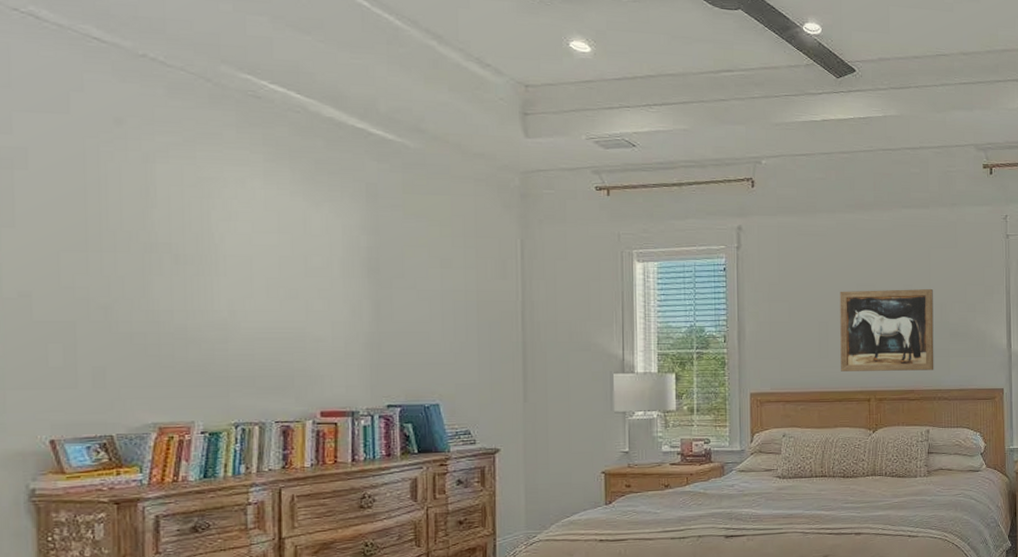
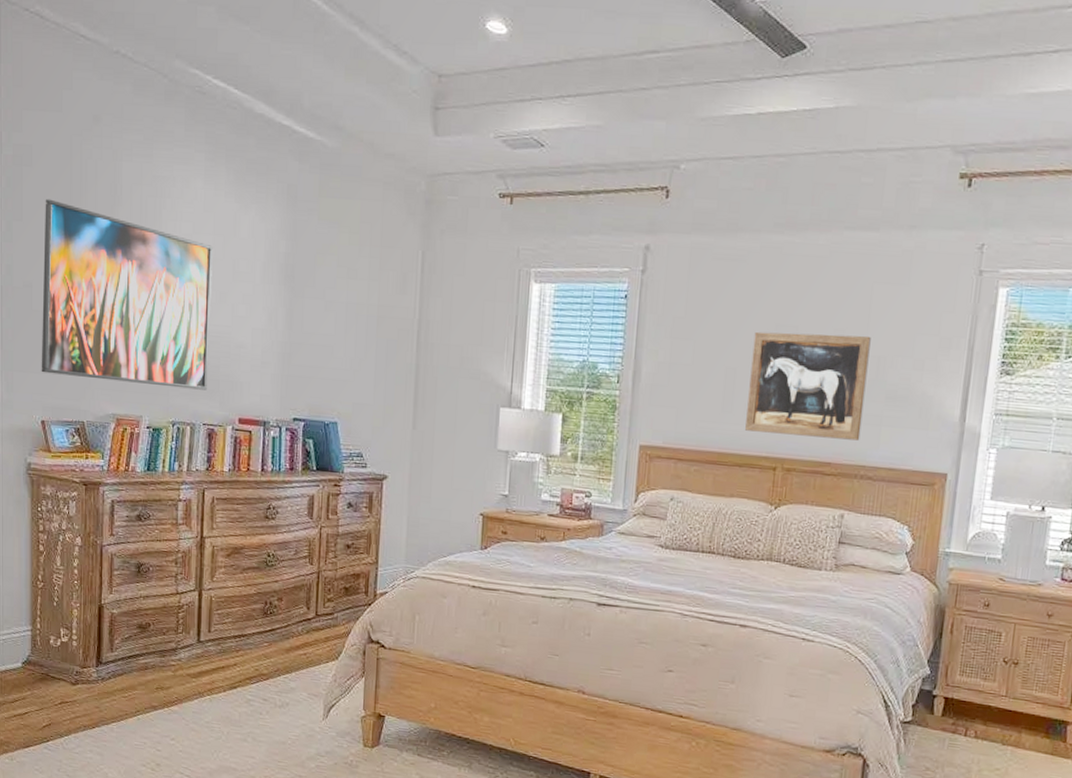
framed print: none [47,203,279,388] -> present [41,198,213,390]

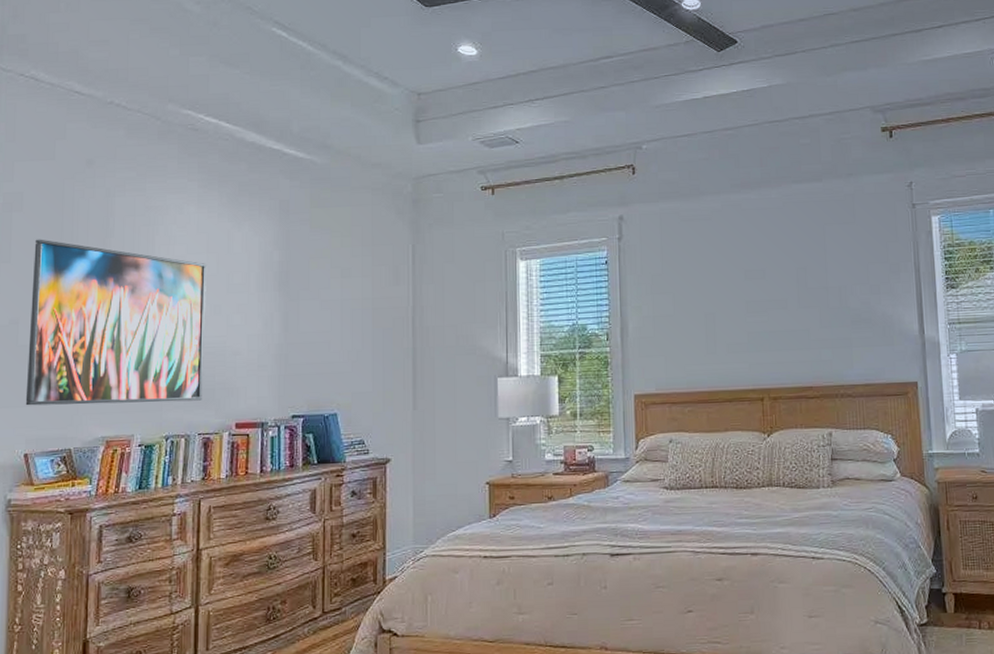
wall art: present [745,331,871,441] -> none [727,270,835,368]

